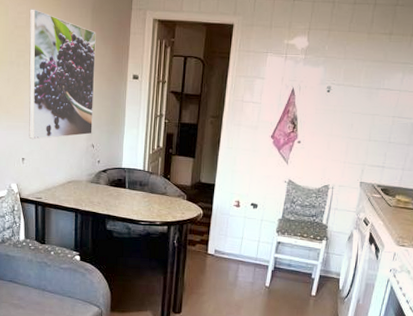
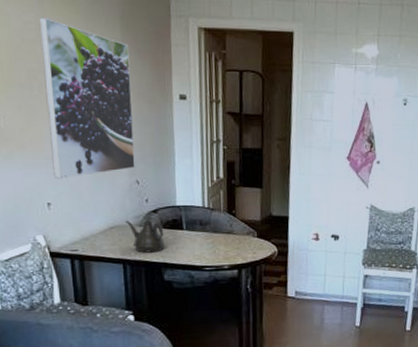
teapot: none [80,177,110,206] -> present [125,221,165,253]

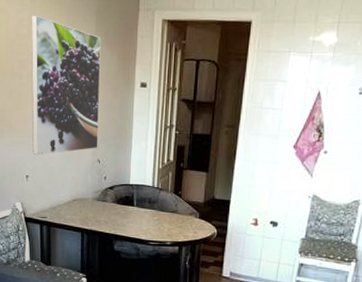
teapot: present [125,221,165,253] -> none [86,195,117,225]

